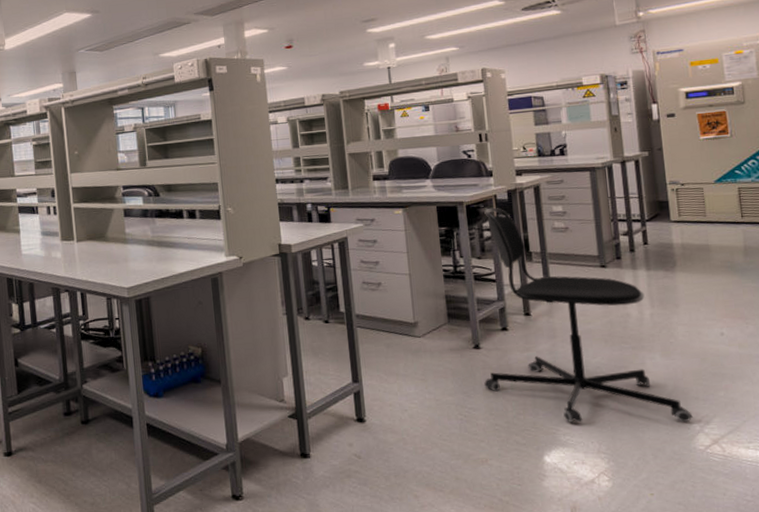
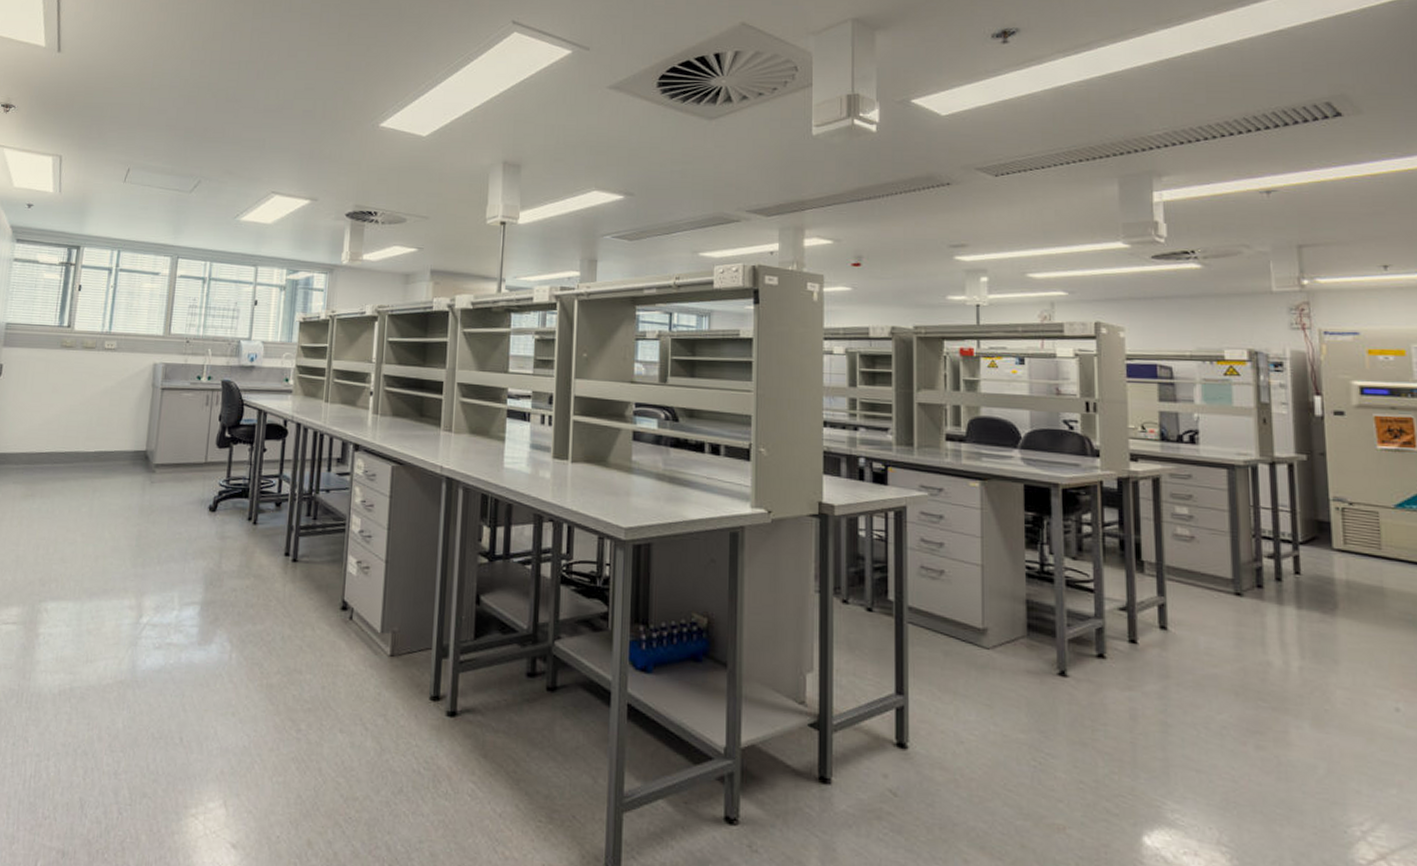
office chair: present [484,207,693,423] -> none [1069,496,1352,822]

